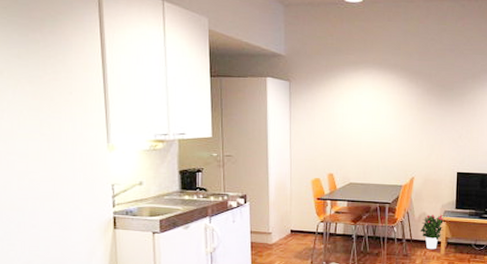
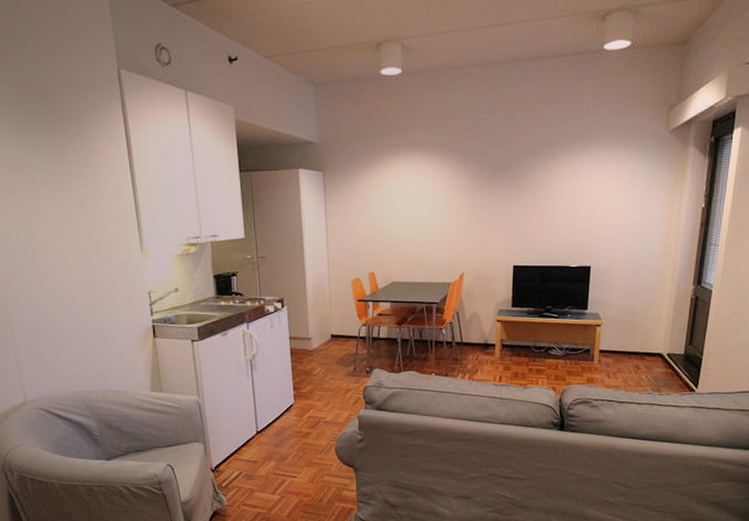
potted flower: present [420,215,445,250] -> none [471,314,499,353]

